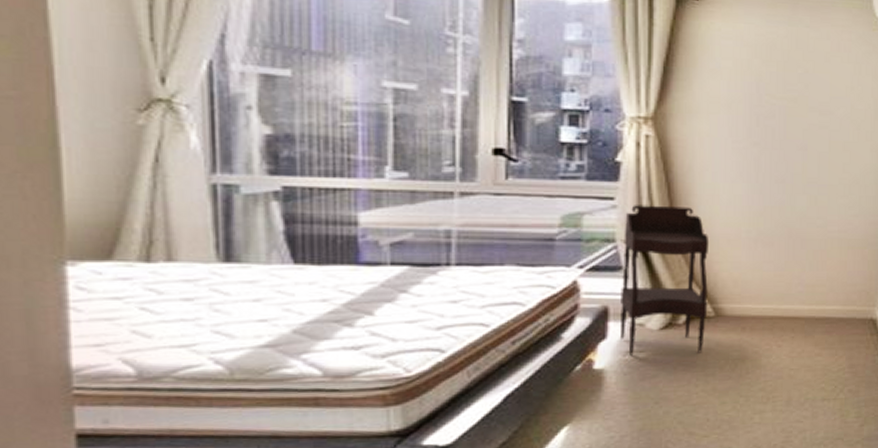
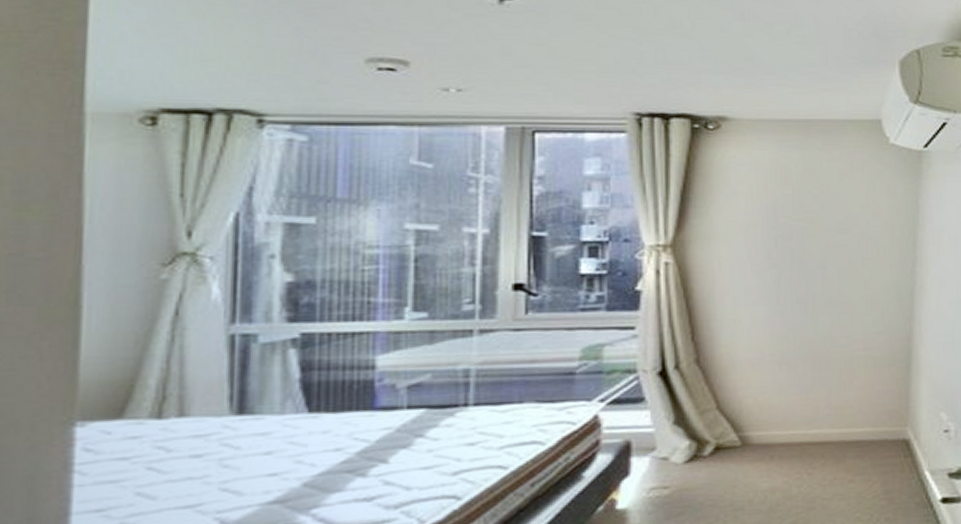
side table: present [621,205,710,356] -> none [643,332,734,493]

